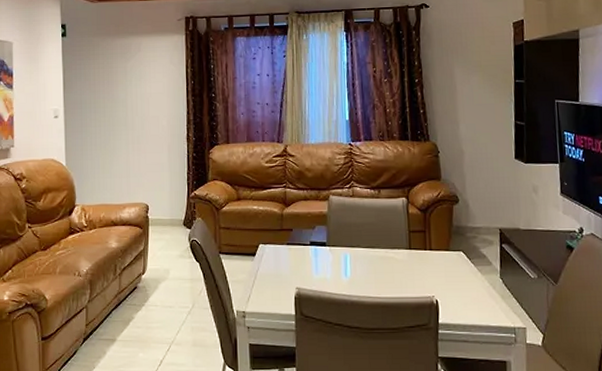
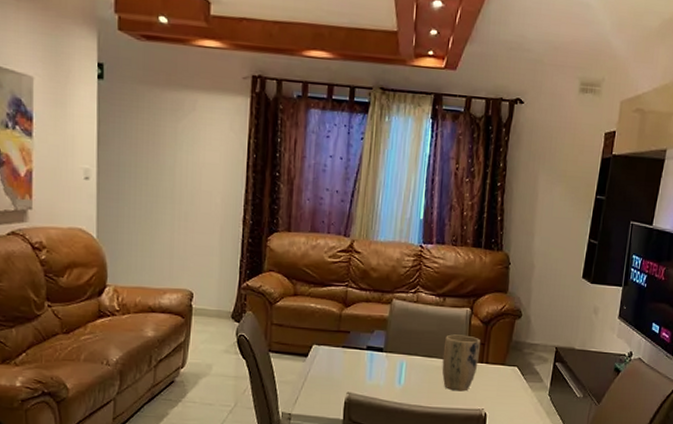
plant pot: none [384,224,422,280] -> present [442,334,481,392]

